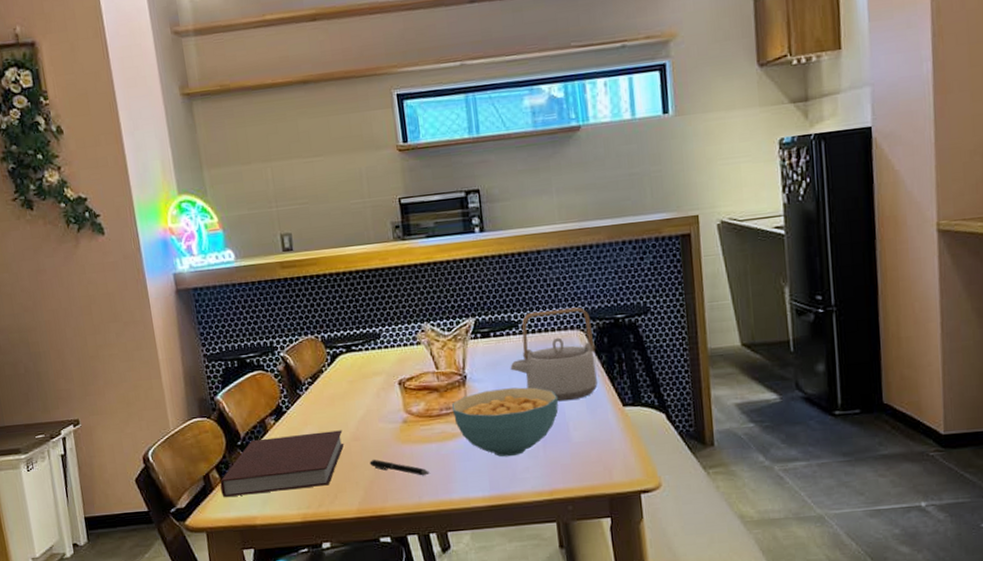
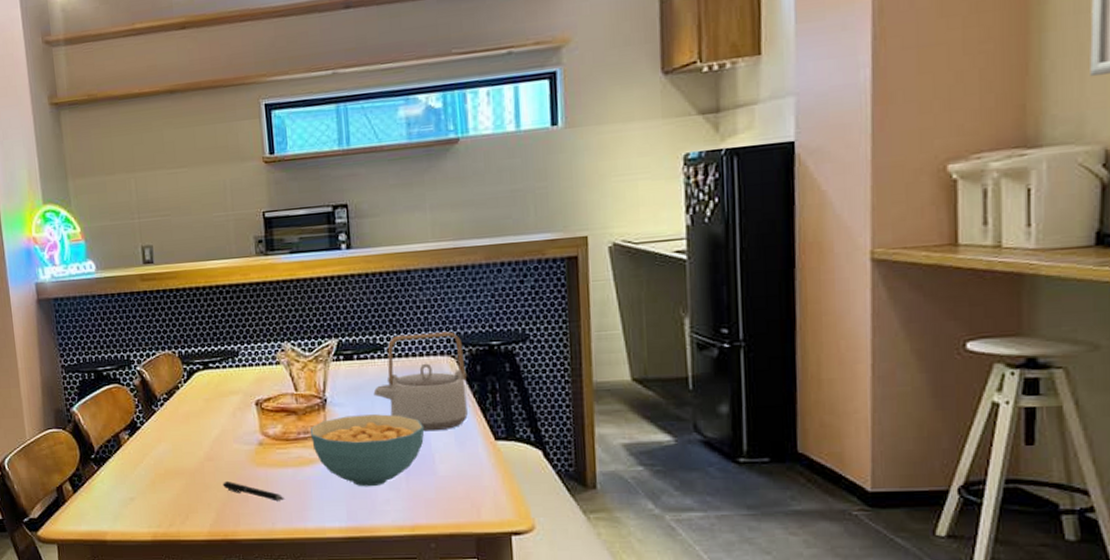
notebook: present [220,430,345,497] -> none [72,449,198,510]

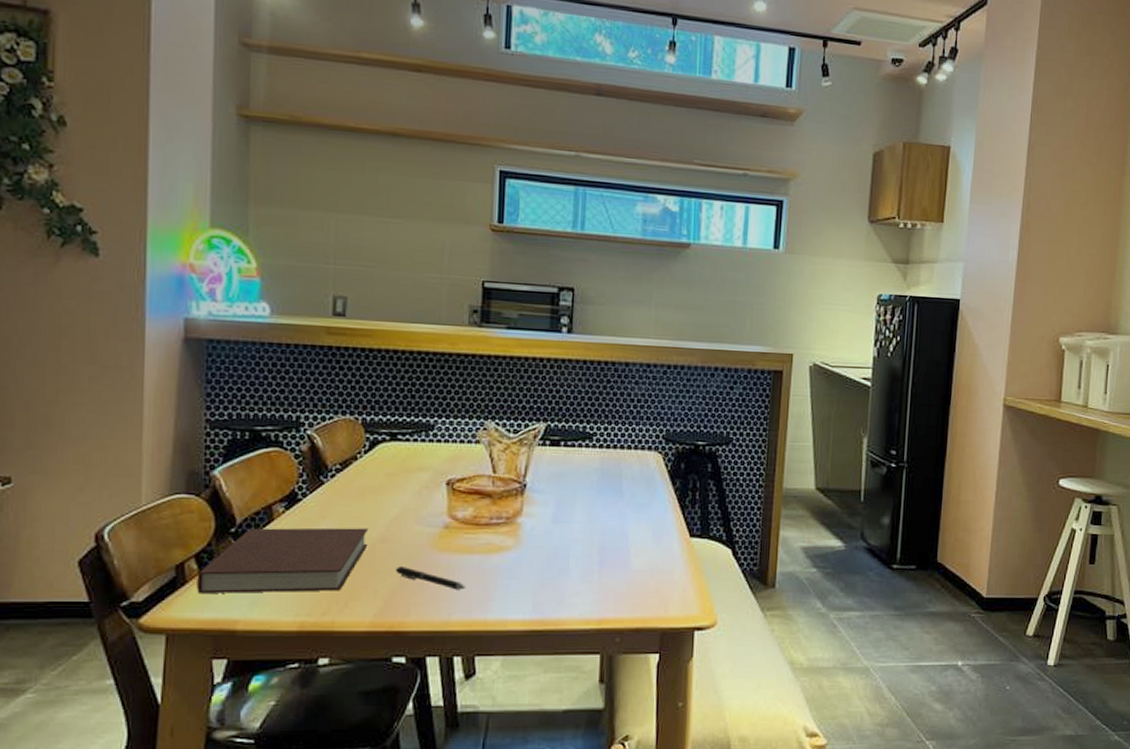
notebook: none [72,449,198,510] -> present [197,527,369,593]
cereal bowl: present [309,414,425,487] -> none [503,503,624,578]
teapot: present [373,332,468,432] -> none [576,426,671,525]

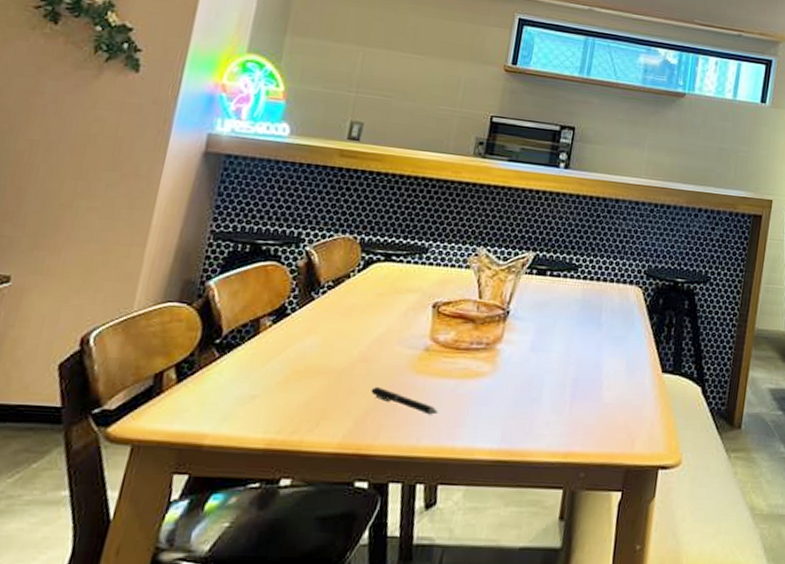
notebook: present [197,527,369,593] -> none [171,340,351,409]

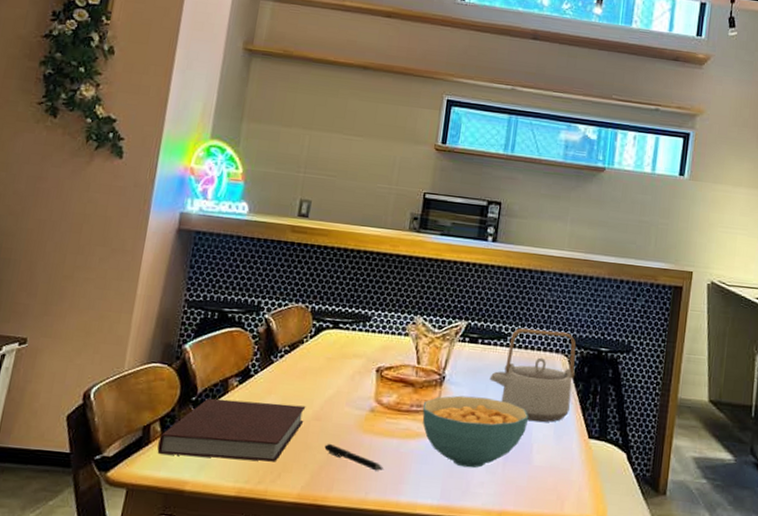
notebook: none [171,340,351,409] -> present [157,398,306,462]
cereal bowl: none [483,331,600,408] -> present [422,395,529,468]
teapot: none [558,258,652,358] -> present [489,328,577,423]

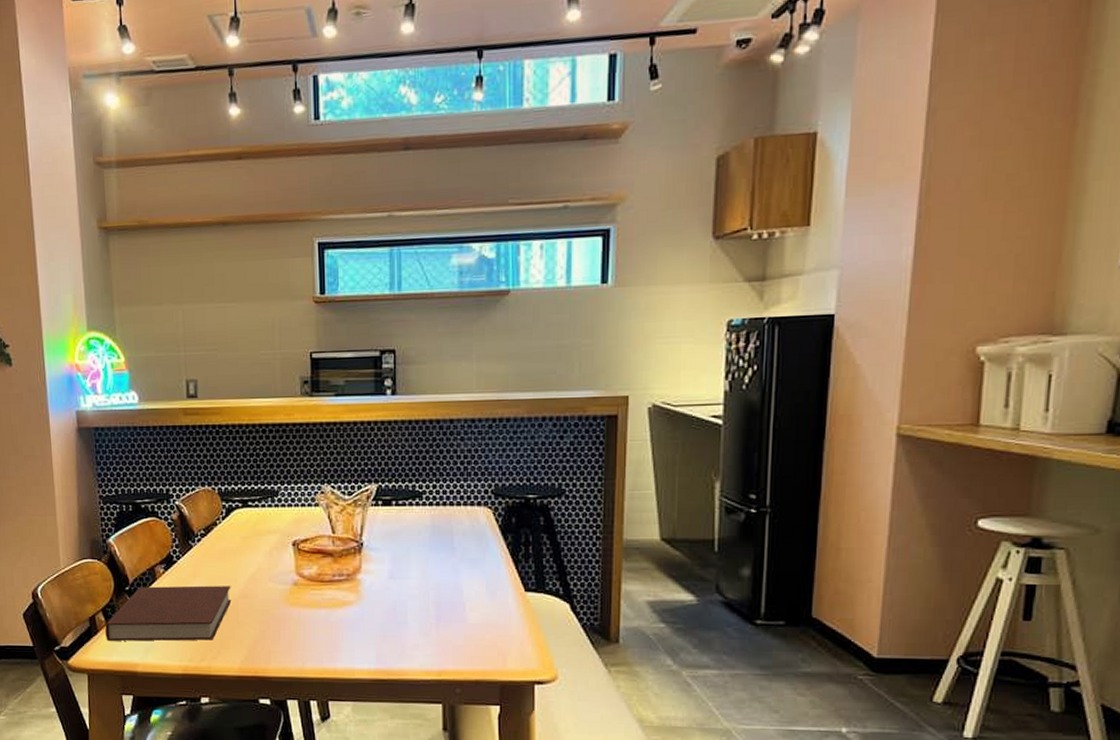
pen: present [324,443,385,471] -> none [256,618,317,641]
cereal bowl: present [422,395,529,468] -> none [344,560,457,631]
teapot: present [489,328,577,423] -> none [409,483,501,580]

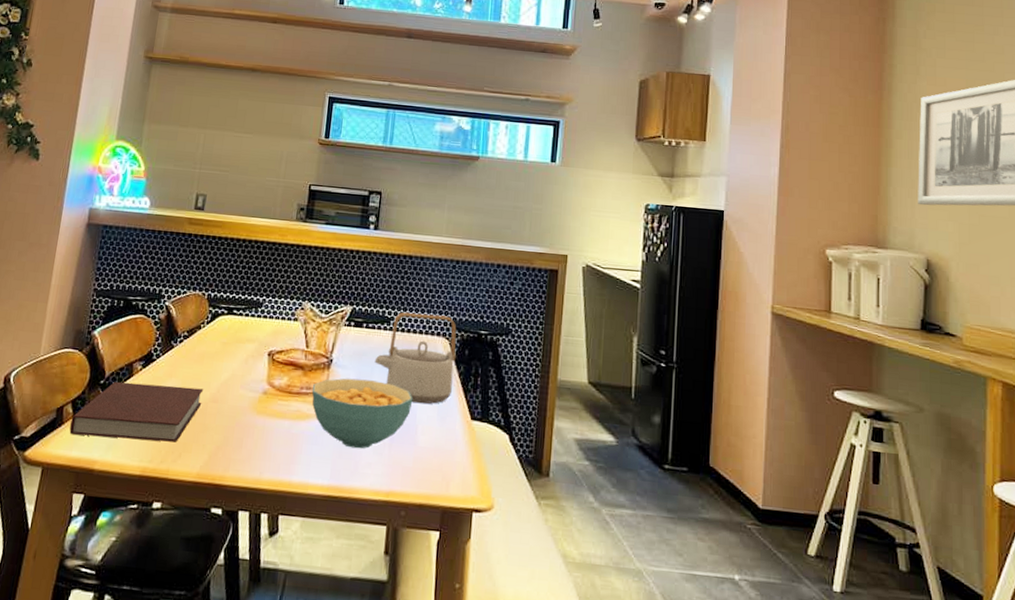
cereal bowl: none [344,560,457,631] -> present [312,378,413,449]
teapot: none [409,483,501,580] -> present [374,312,457,404]

